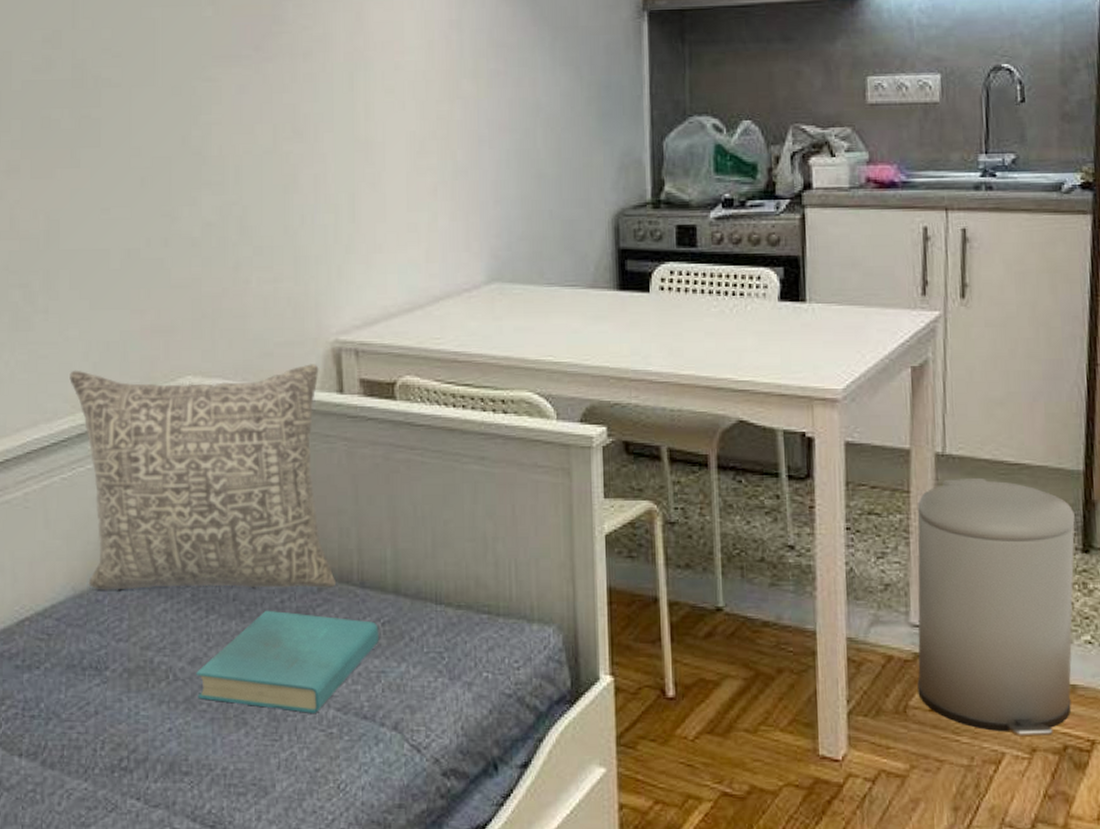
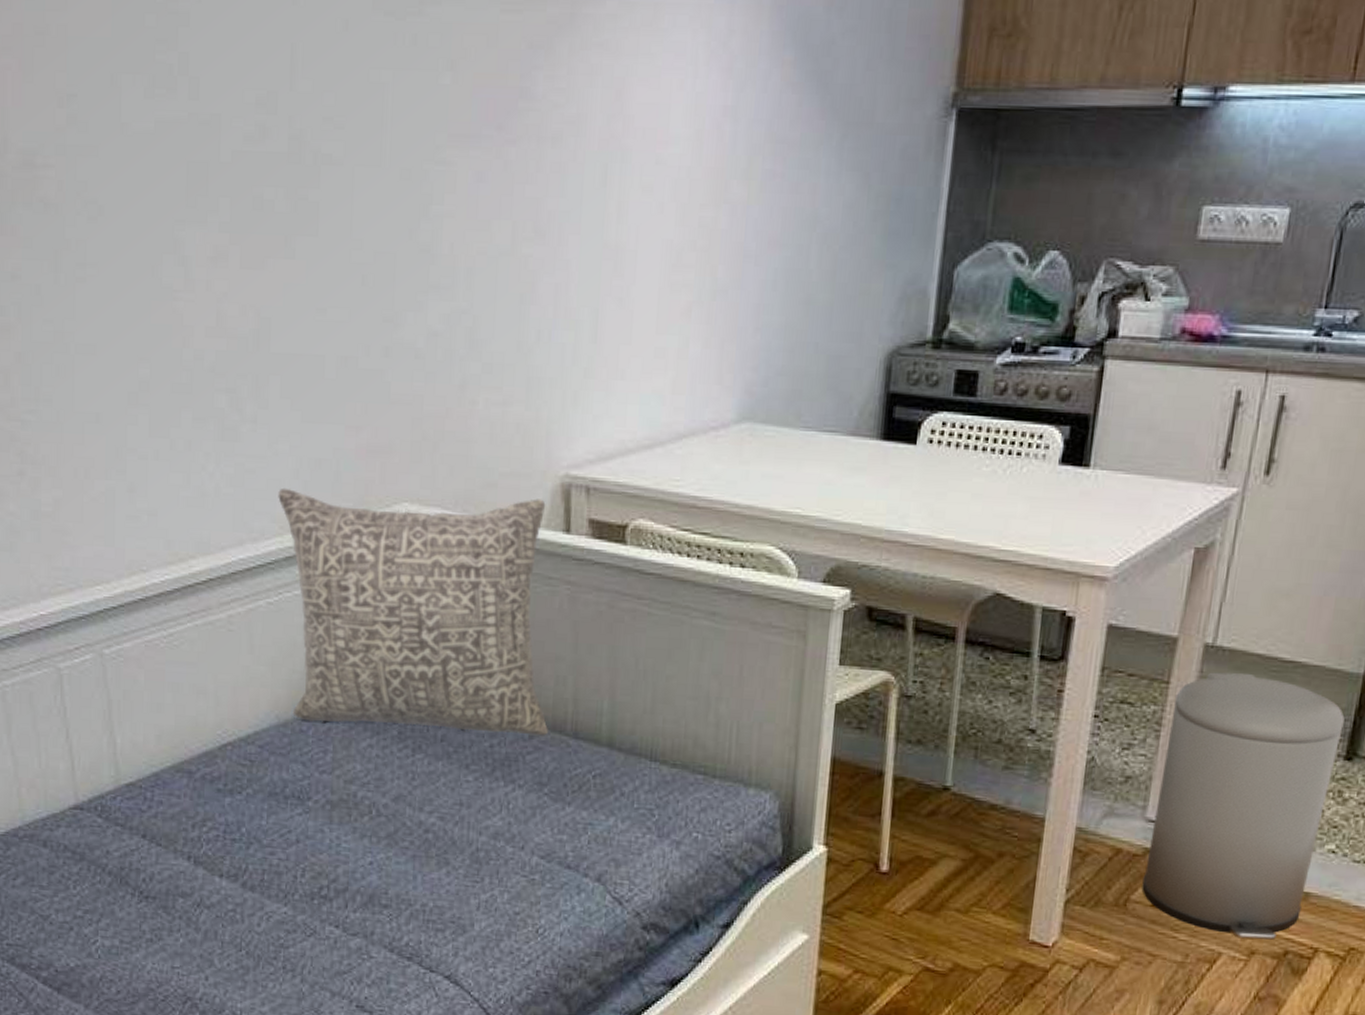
book: present [196,610,379,713] -> none [400,753,589,859]

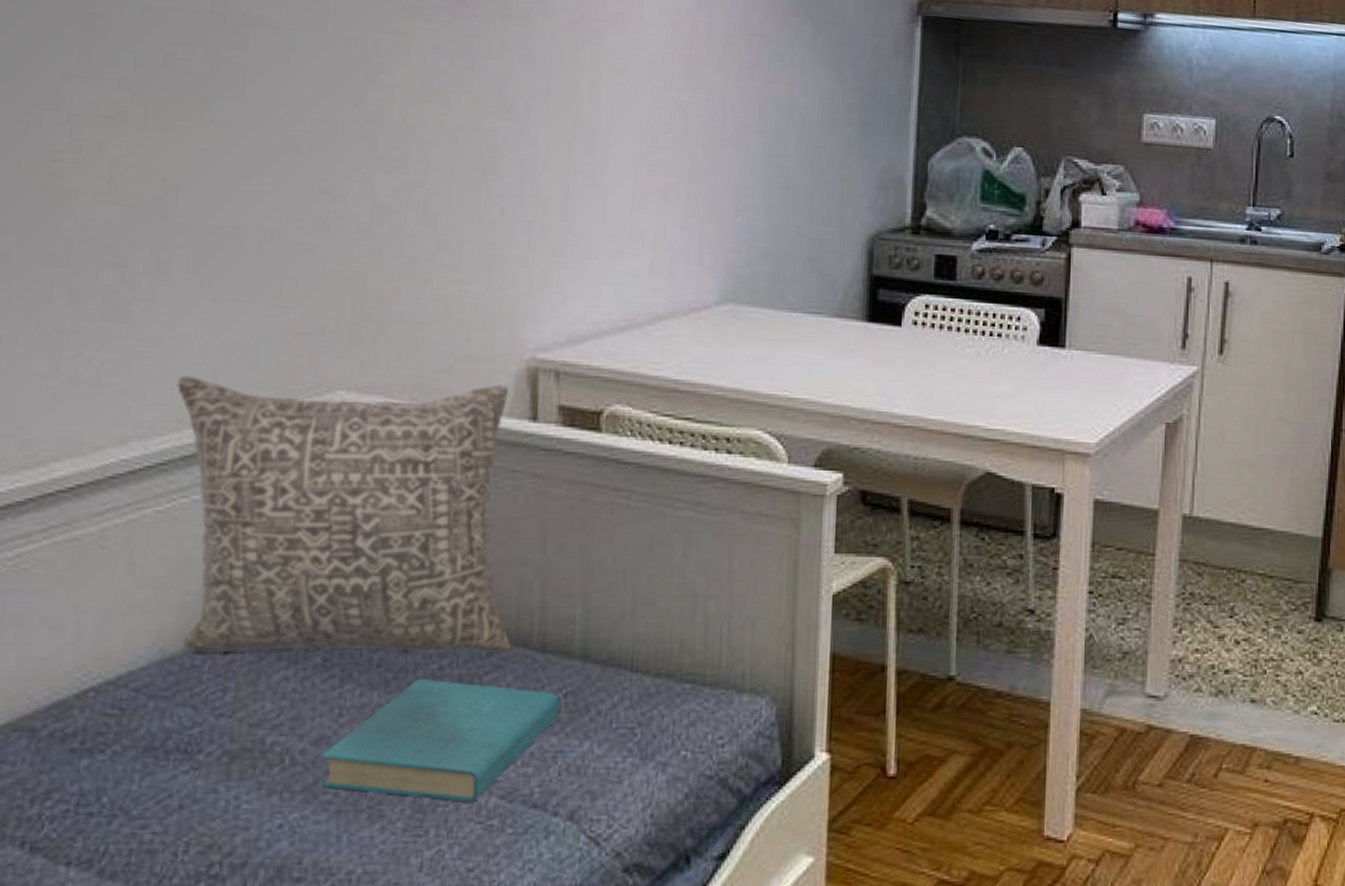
book: none [400,753,589,859] -> present [321,678,559,802]
pedal bin: present [1142,672,1345,941] -> none [1148,541,1311,811]

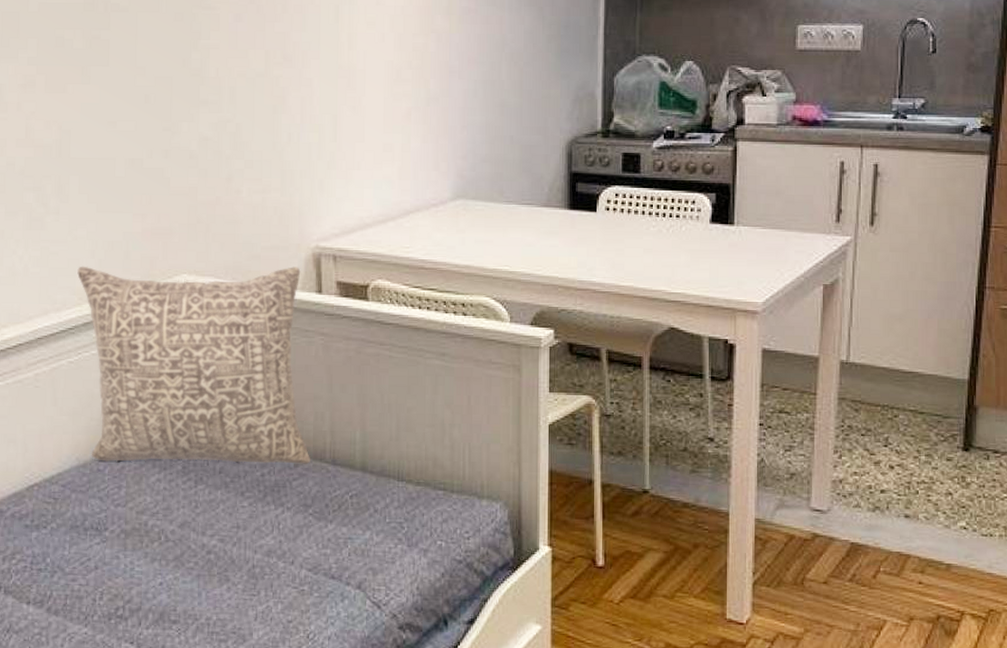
book: present [321,678,559,802] -> none [185,482,347,573]

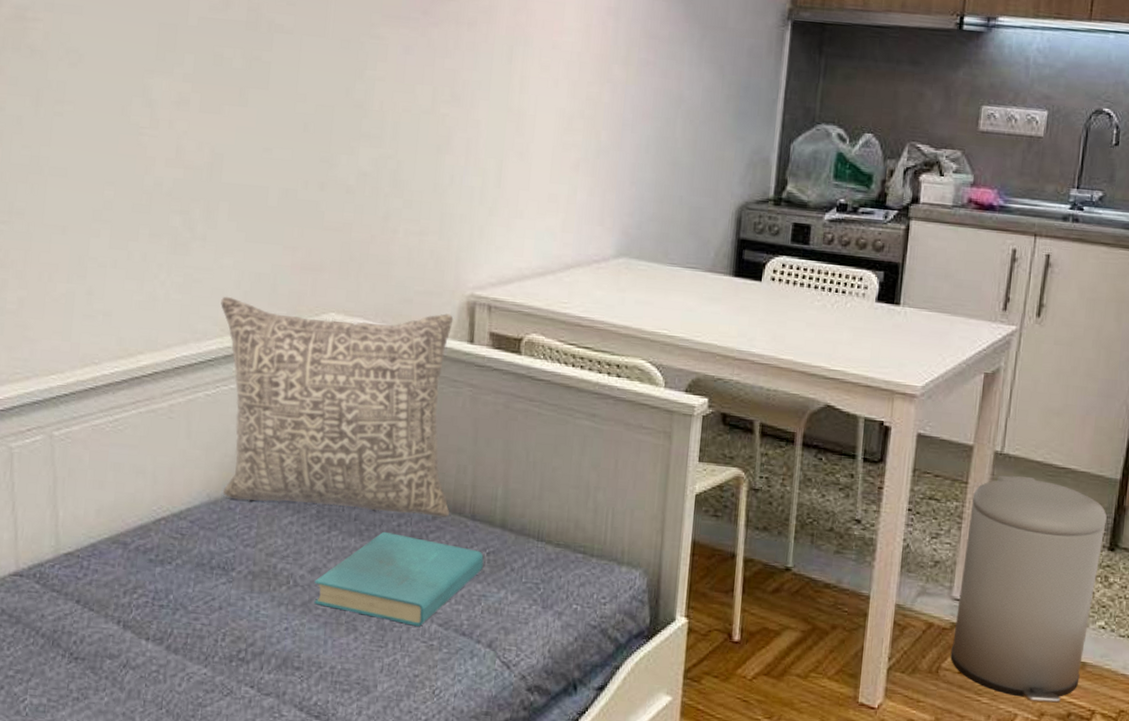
book: none [185,482,347,573] -> present [314,531,484,626]
pedal bin: none [814,383,958,608] -> present [950,475,1107,704]

